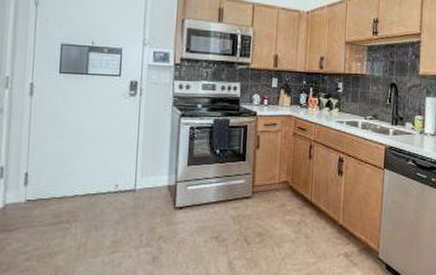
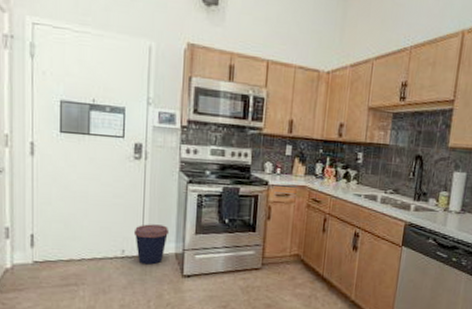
coffee cup: none [127,157,163,198] -> present [133,224,170,265]

